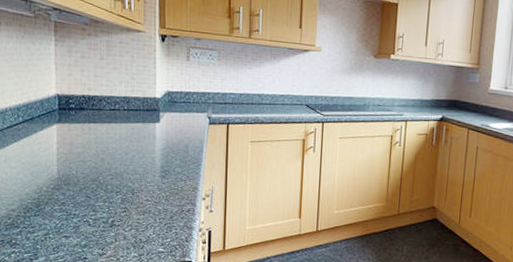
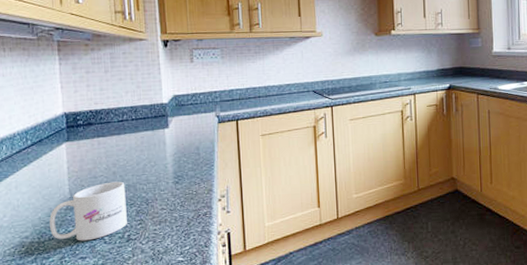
mug: none [36,168,113,221] -> present [49,181,127,241]

